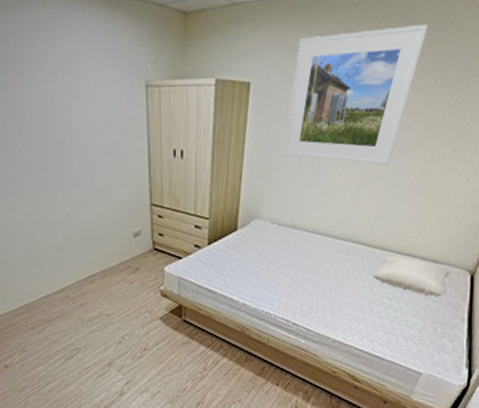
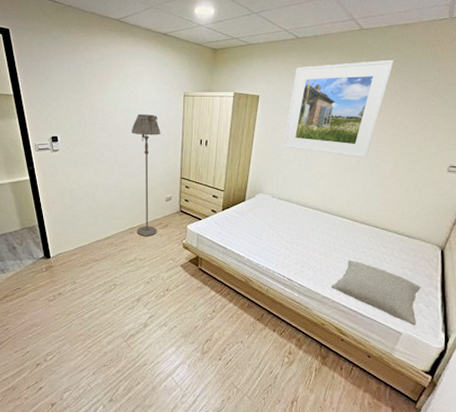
floor lamp: none [76,115,126,286] -> present [132,113,161,237]
pillow: none [343,294,447,364] -> present [330,259,422,326]
pillow: present [373,255,450,298] -> none [356,229,422,267]

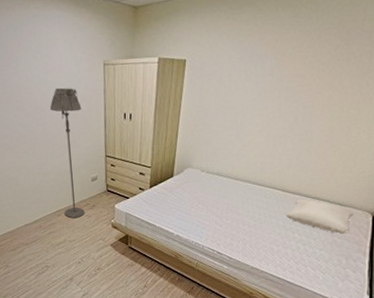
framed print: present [283,60,395,158] -> none [212,9,337,125]
pillow: present [330,259,422,326] -> none [259,230,350,290]
pillow: none [356,229,422,267] -> present [286,198,353,235]

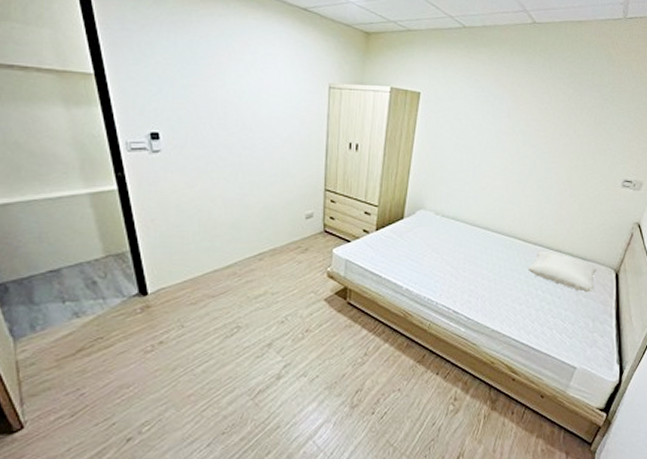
floor lamp: present [50,87,85,219] -> none [261,107,300,264]

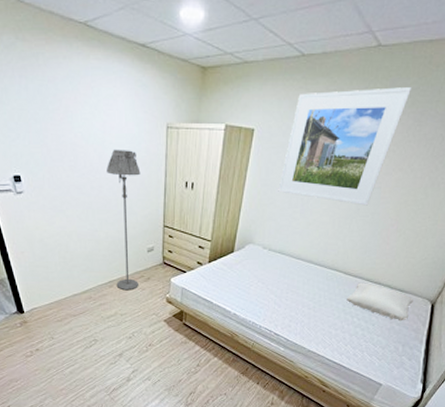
floor lamp: none [261,107,300,264] -> present [107,149,141,291]
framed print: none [448,59,569,170] -> present [278,87,412,206]

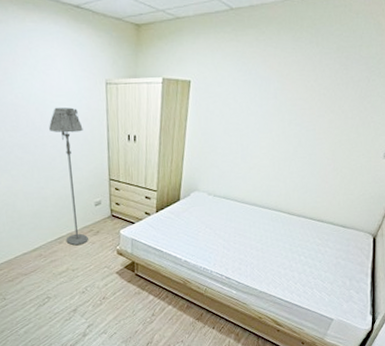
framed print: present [278,87,412,206] -> none [218,34,336,148]
pillow: present [347,282,413,321] -> none [292,221,356,257]

